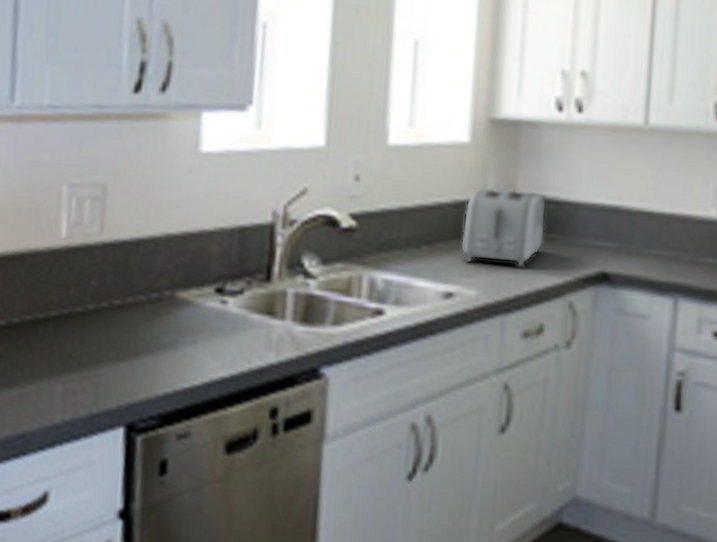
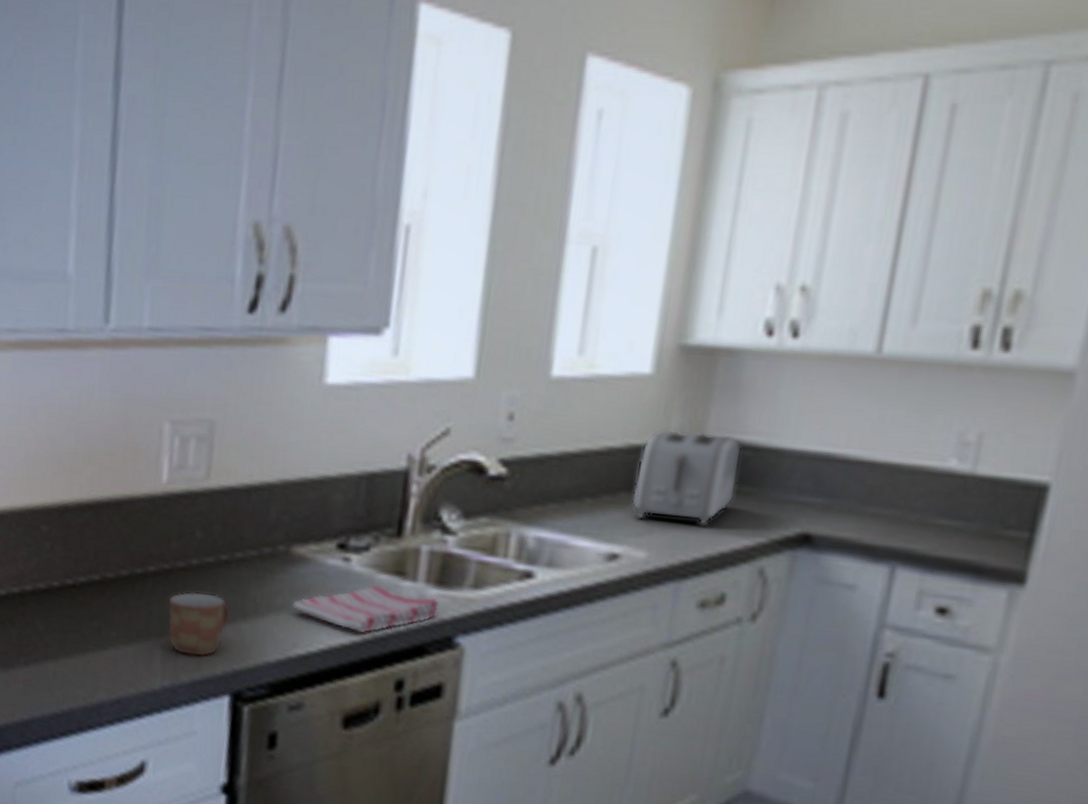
mug: none [67,334,123,392] -> present [167,592,230,657]
dish towel: none [177,323,306,368] -> present [291,584,440,634]

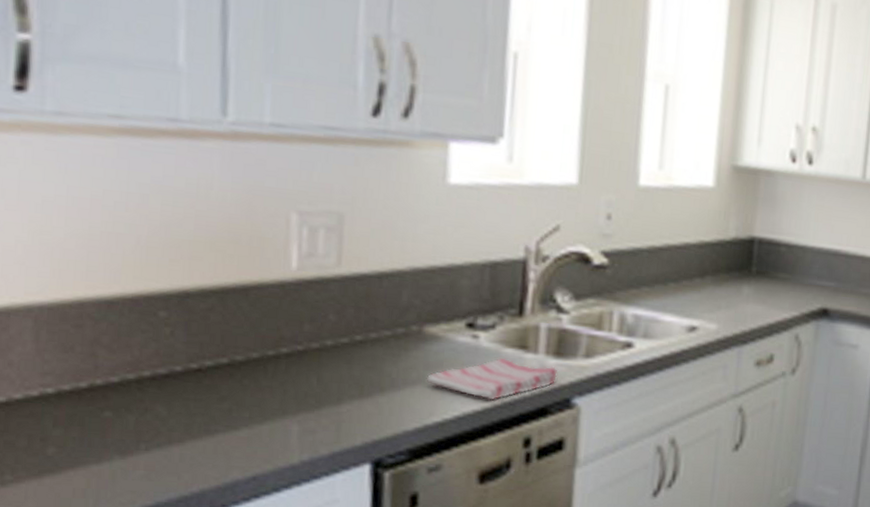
mug: present [167,592,230,657] -> none [303,370,367,430]
toaster: present [632,429,743,528] -> none [704,230,780,305]

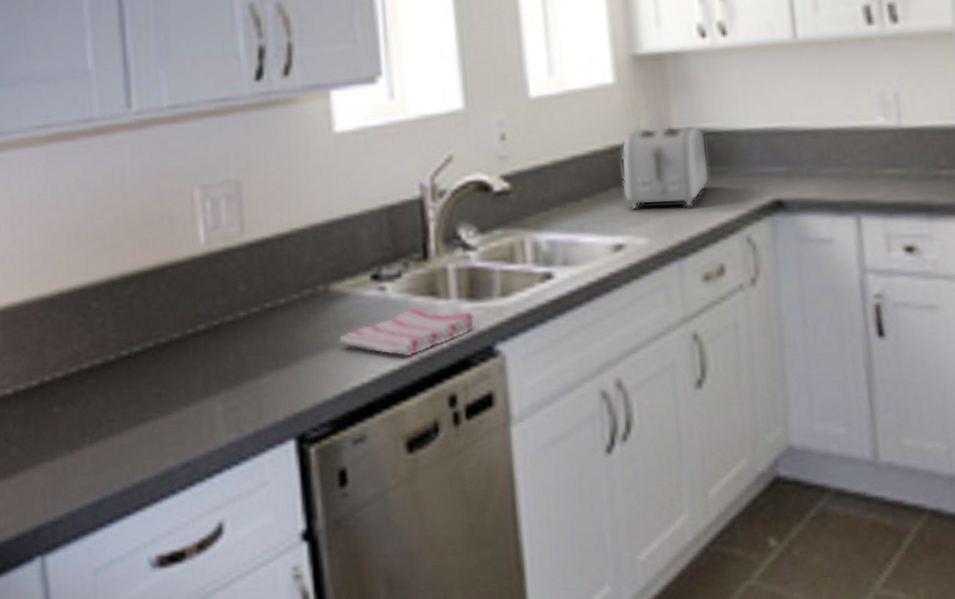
toaster: none [704,230,780,305] -> present [621,124,710,210]

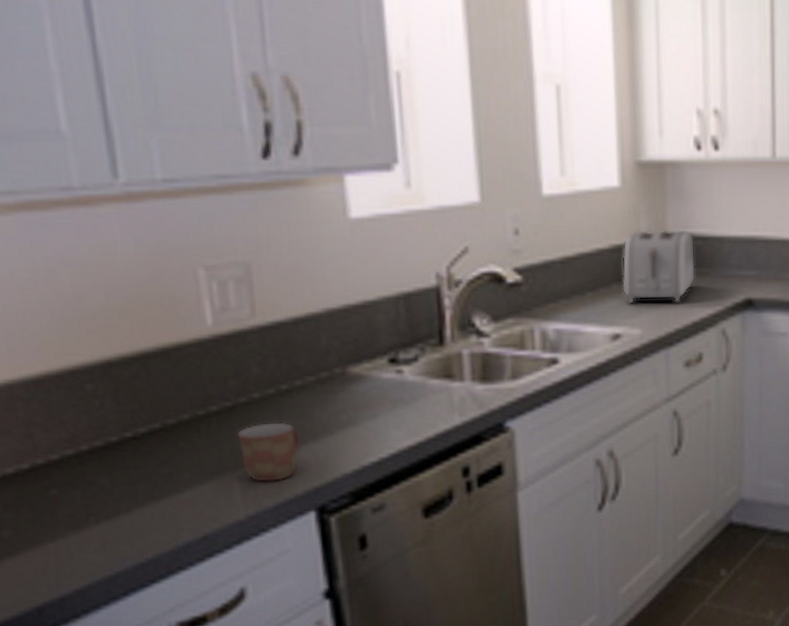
mug: none [222,342,282,406] -> present [236,422,301,482]
dish towel: present [338,308,475,357] -> none [357,389,487,434]

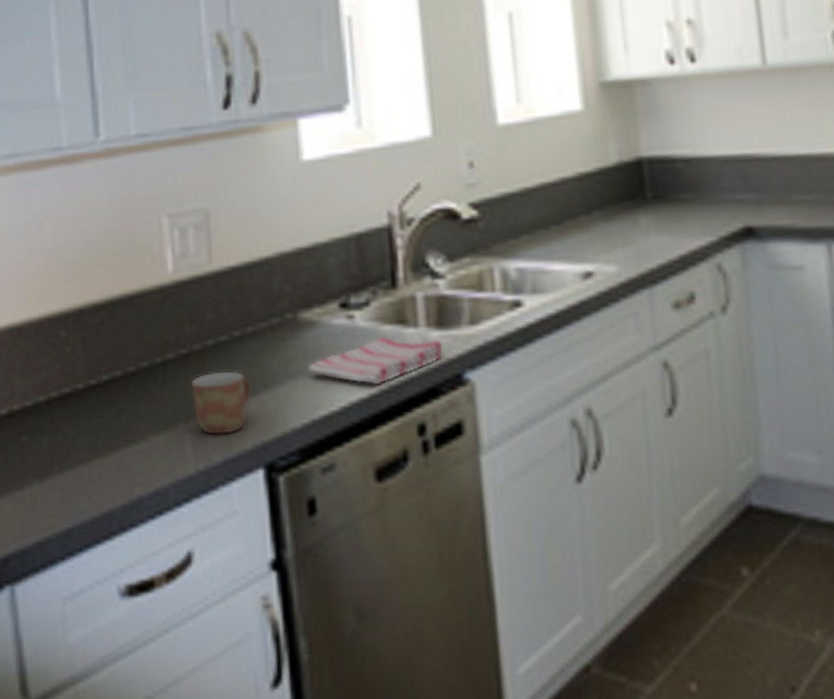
dish towel: none [357,389,487,434] -> present [307,336,444,386]
toaster: present [622,229,696,304] -> none [589,151,680,238]

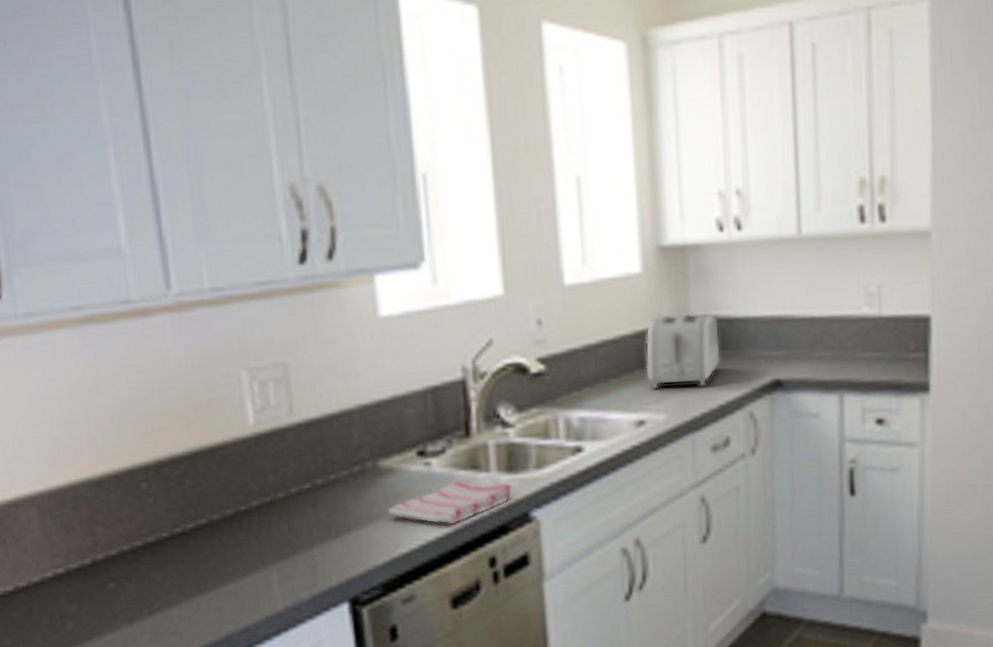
mug: present [190,371,251,435] -> none [275,516,335,574]
toaster: none [589,151,680,238] -> present [645,312,721,389]

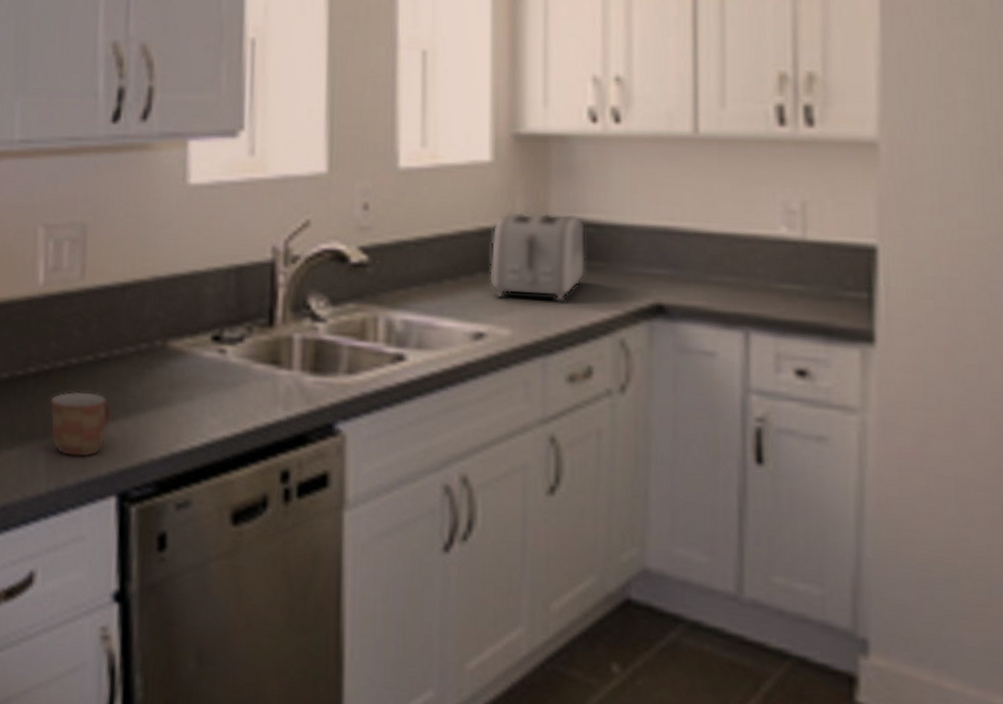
mug: none [275,516,335,574] -> present [50,391,111,457]
dish towel: present [387,480,513,525] -> none [171,374,317,425]

